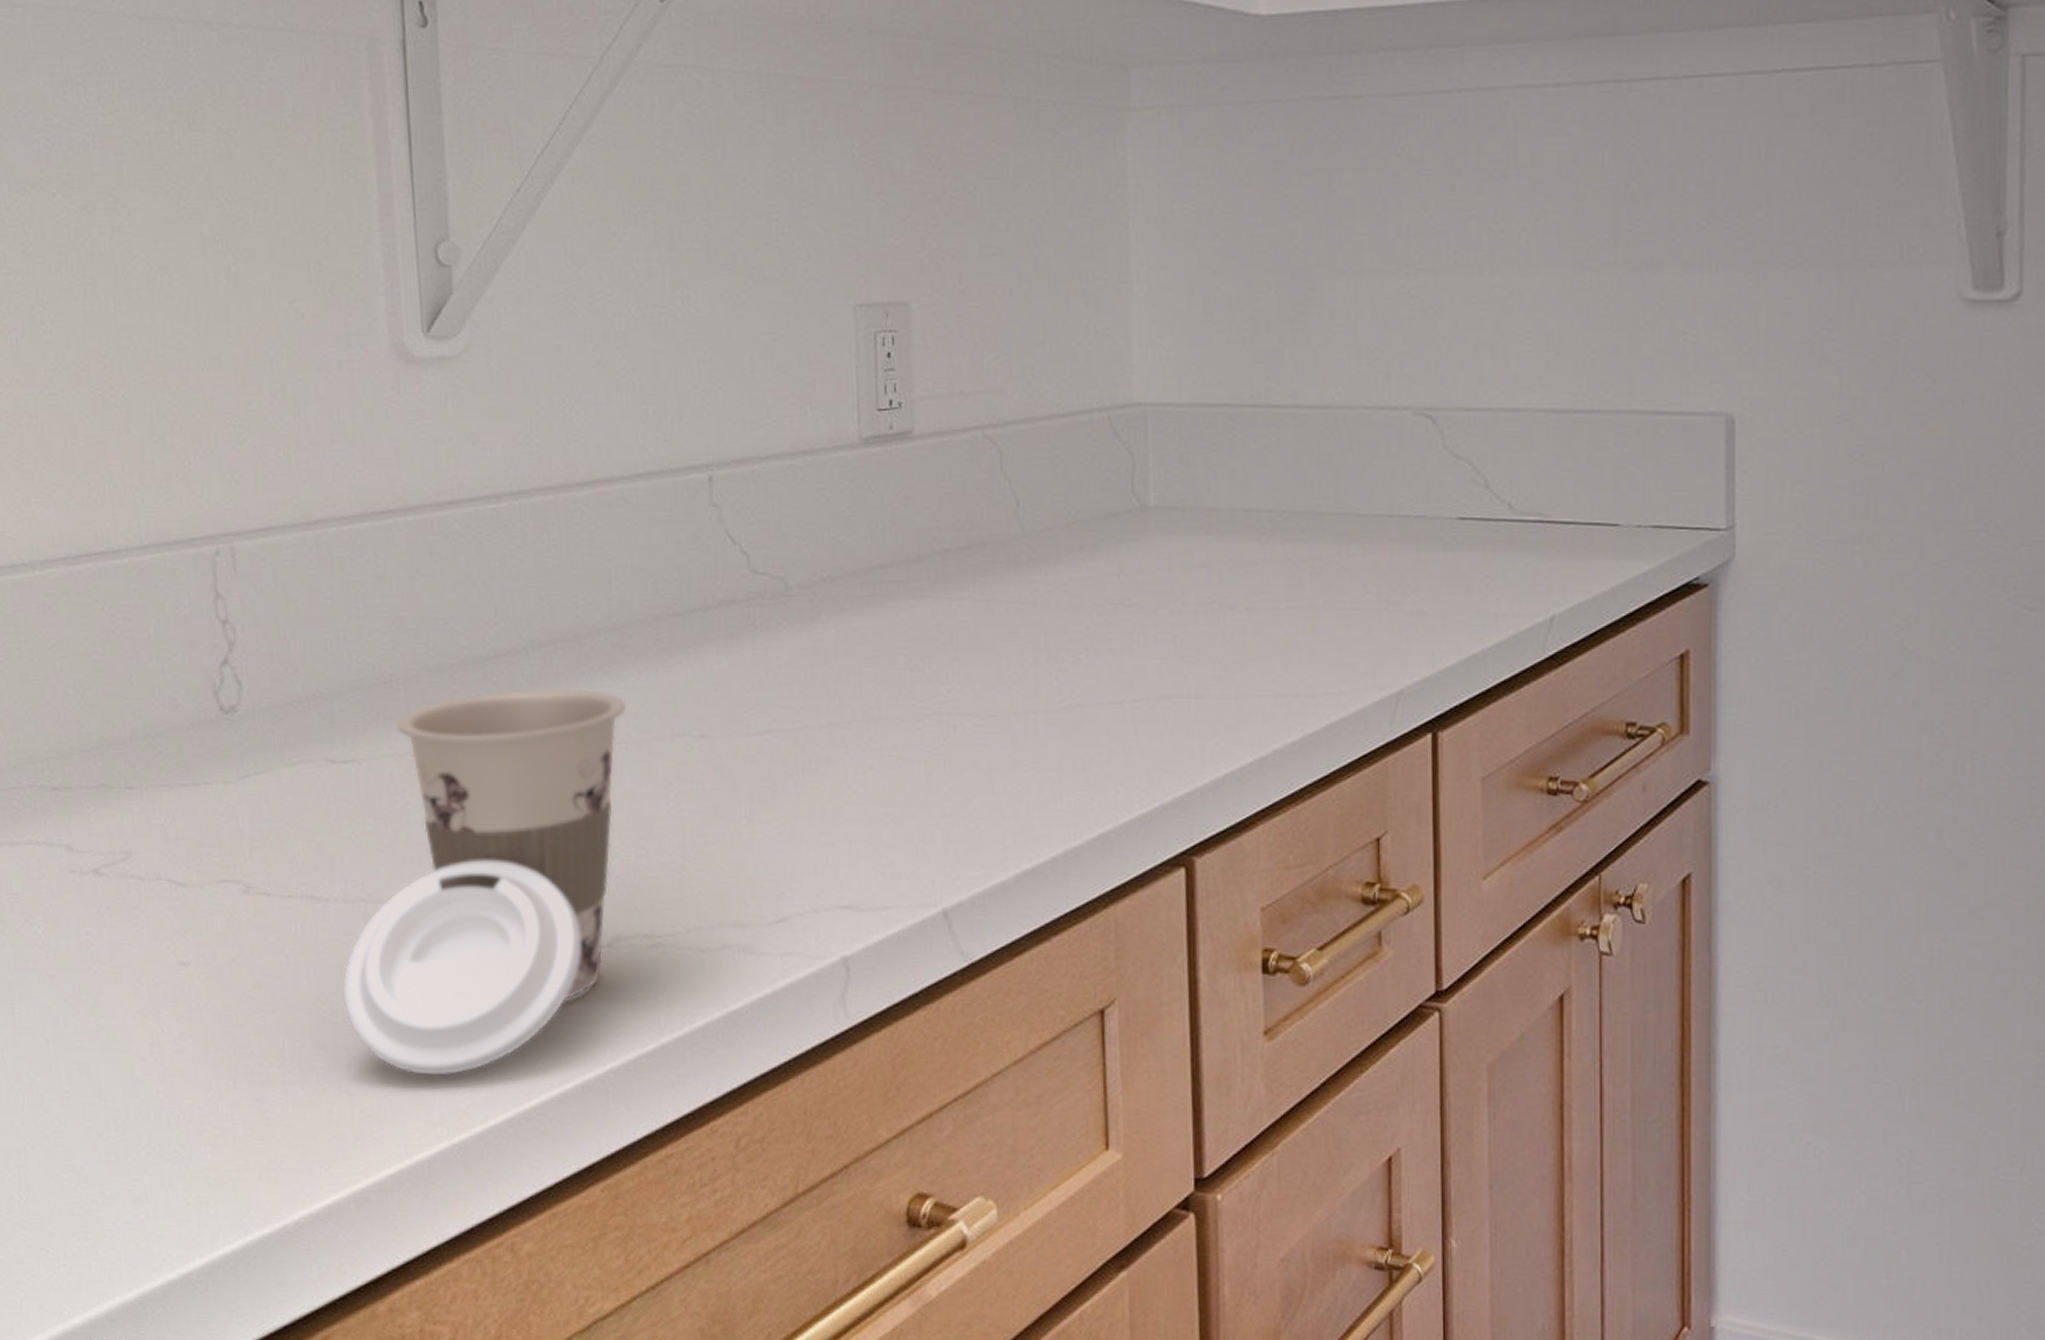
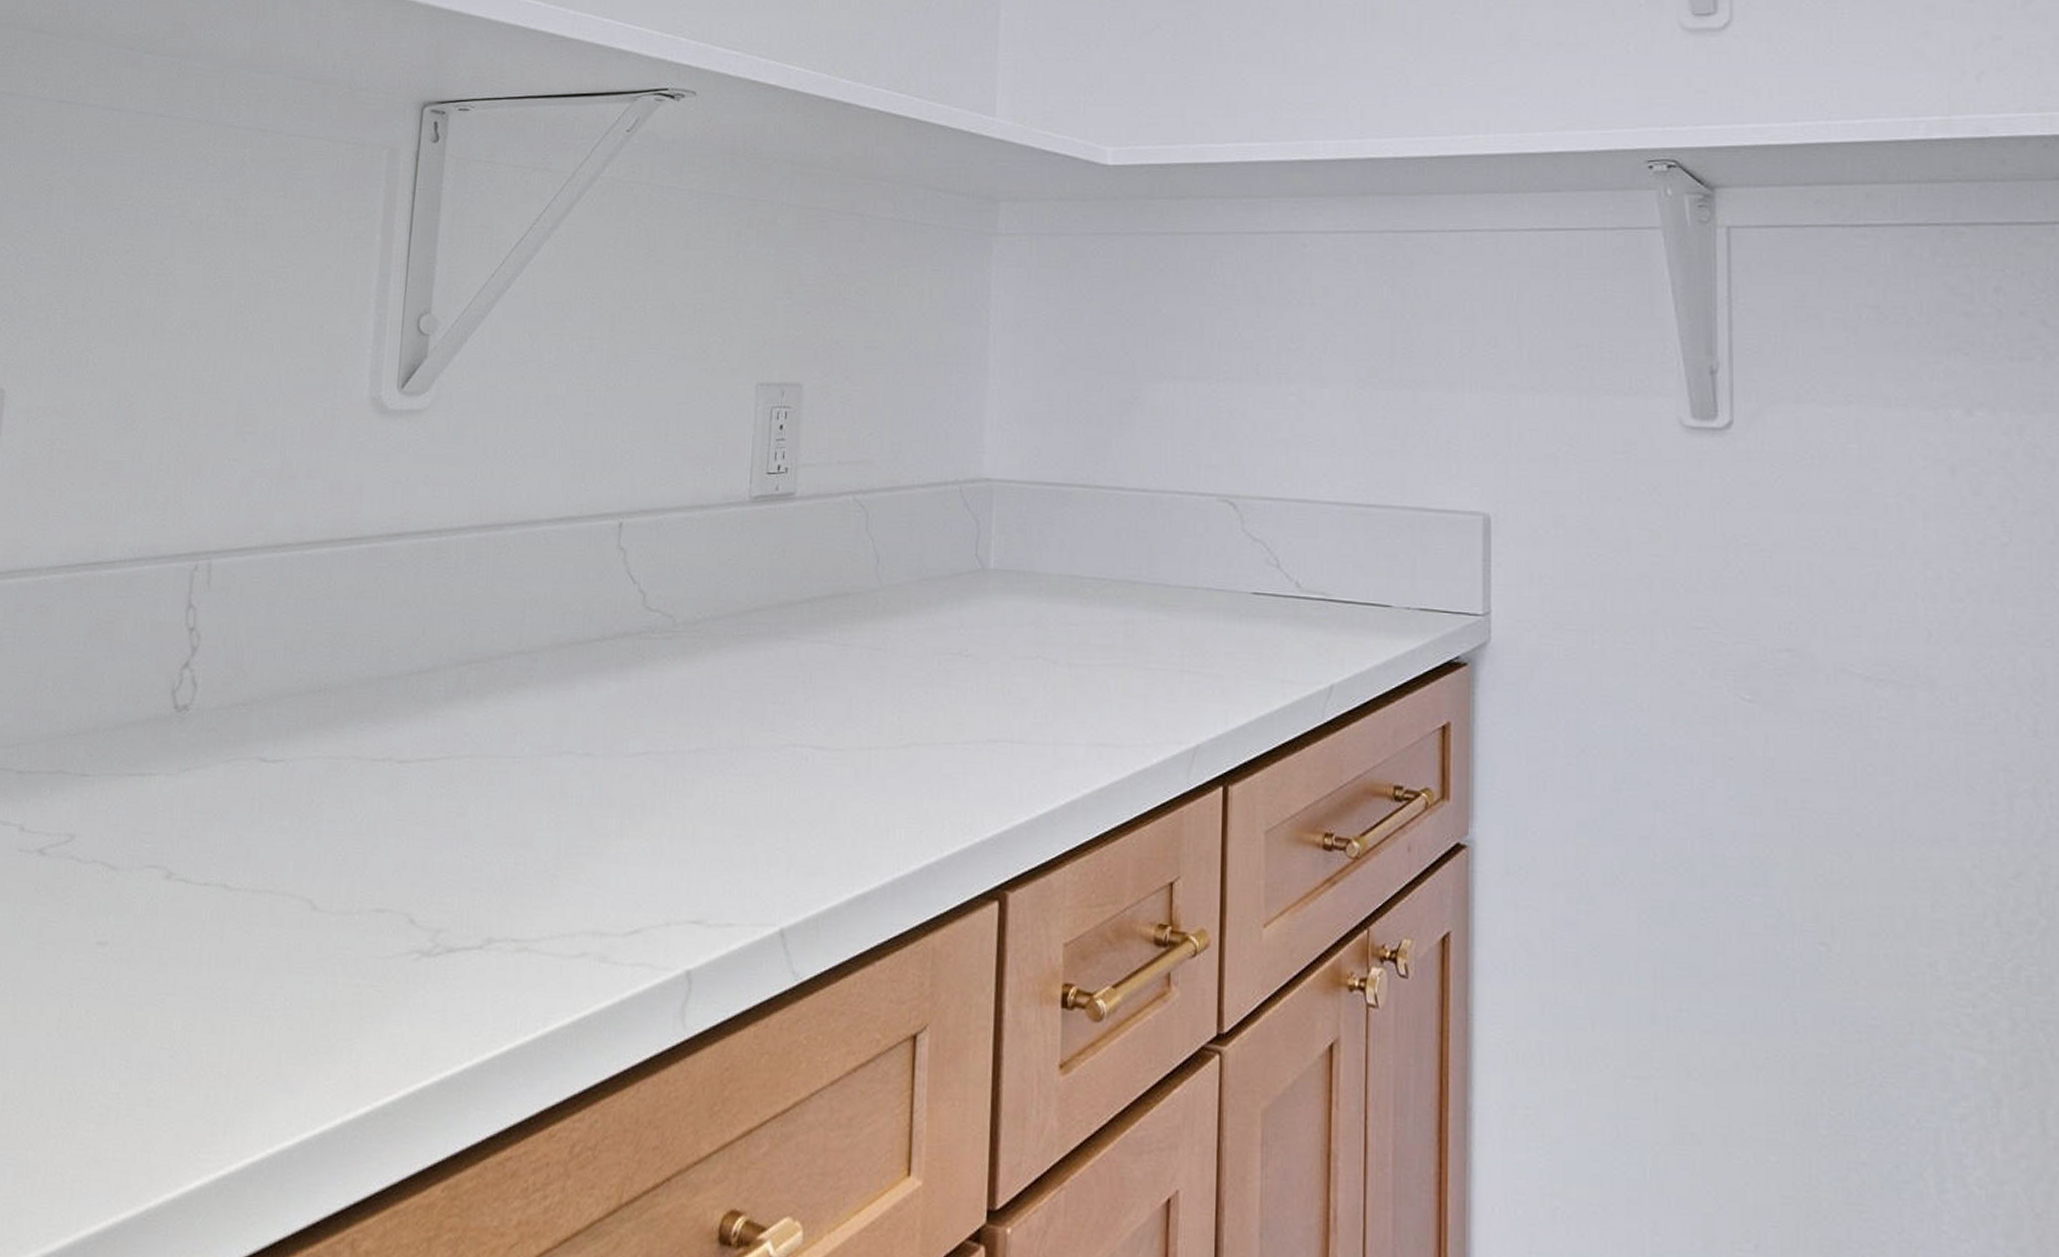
cup: present [342,688,627,1076] -> none [236,703,524,1066]

